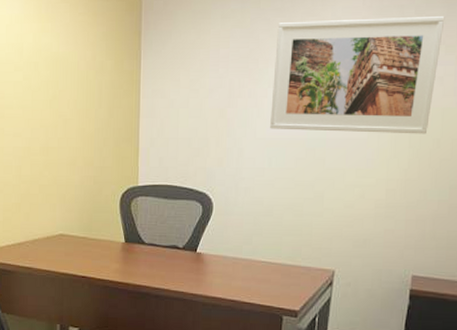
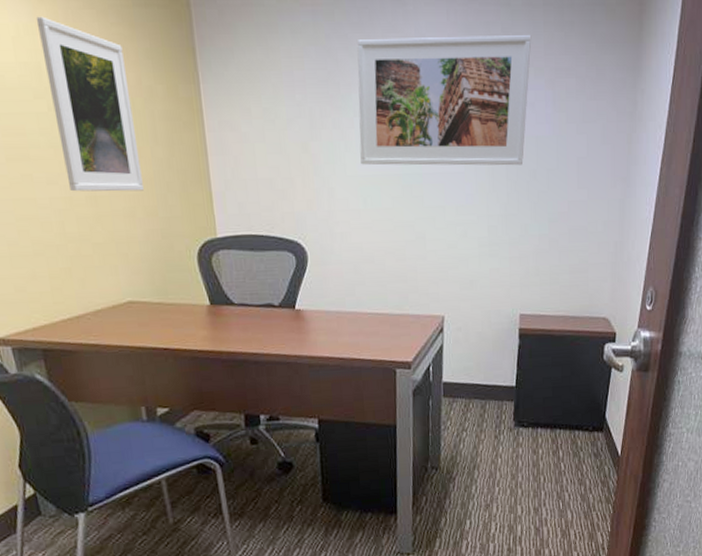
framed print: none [25,9,86,145] -> present [36,16,144,192]

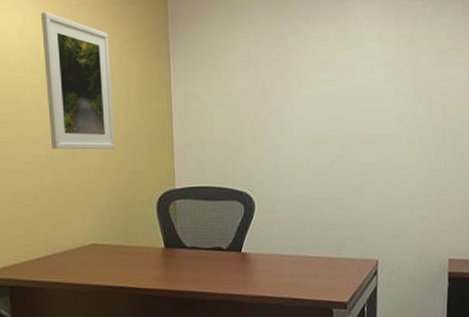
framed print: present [357,35,532,166] -> none [304,24,453,129]

